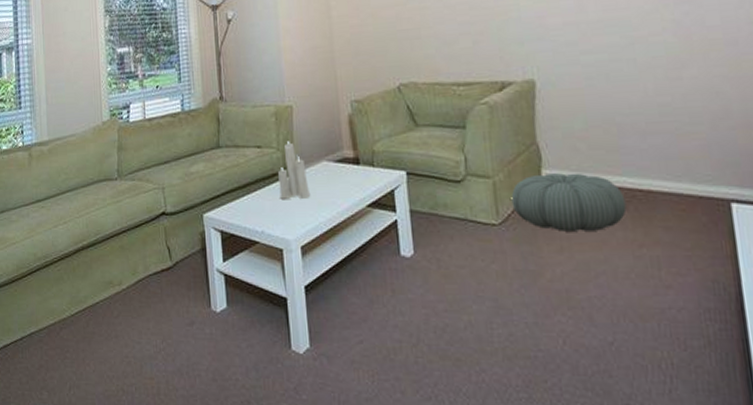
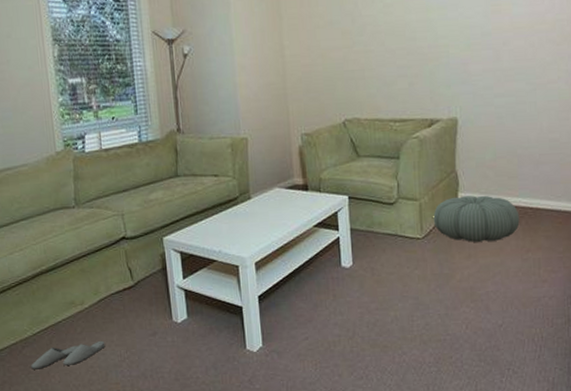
slippers: none [67,327,141,355] -> present [31,340,105,370]
candle: present [278,141,311,199] -> none [234,170,264,222]

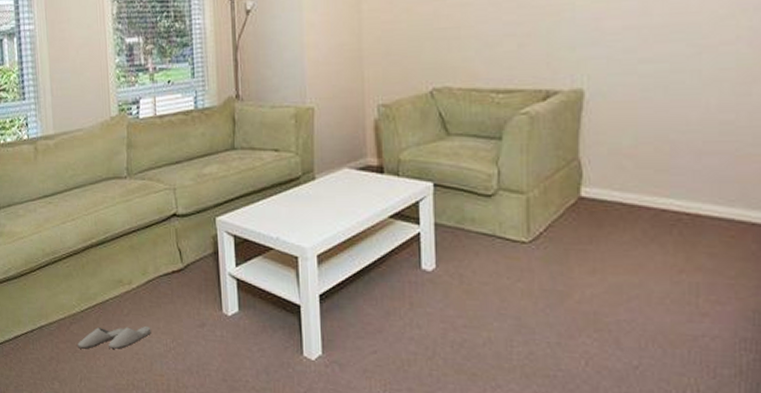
pouf: present [433,195,520,242] -> none [545,192,670,254]

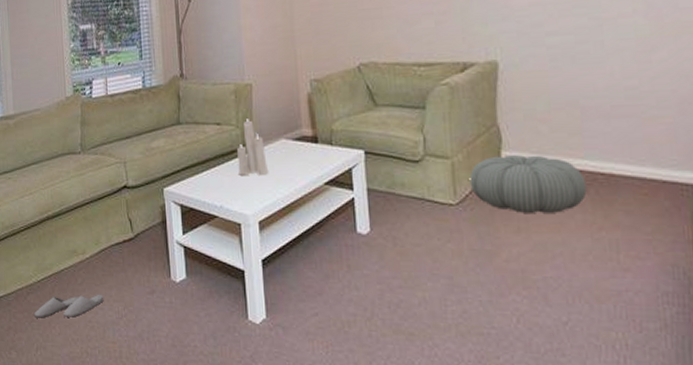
candle: none [296,145,330,206] -> present [237,119,269,175]
pouf: none [545,192,670,254] -> present [469,155,587,213]

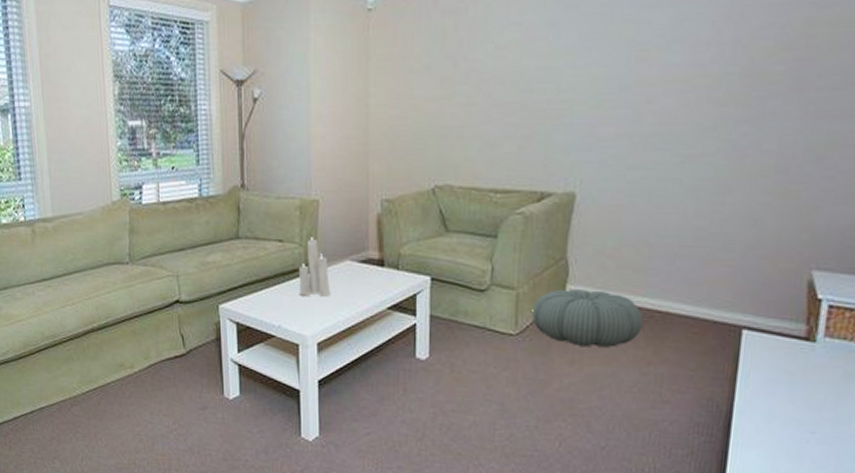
slippers: present [34,294,104,318] -> none [79,408,153,430]

